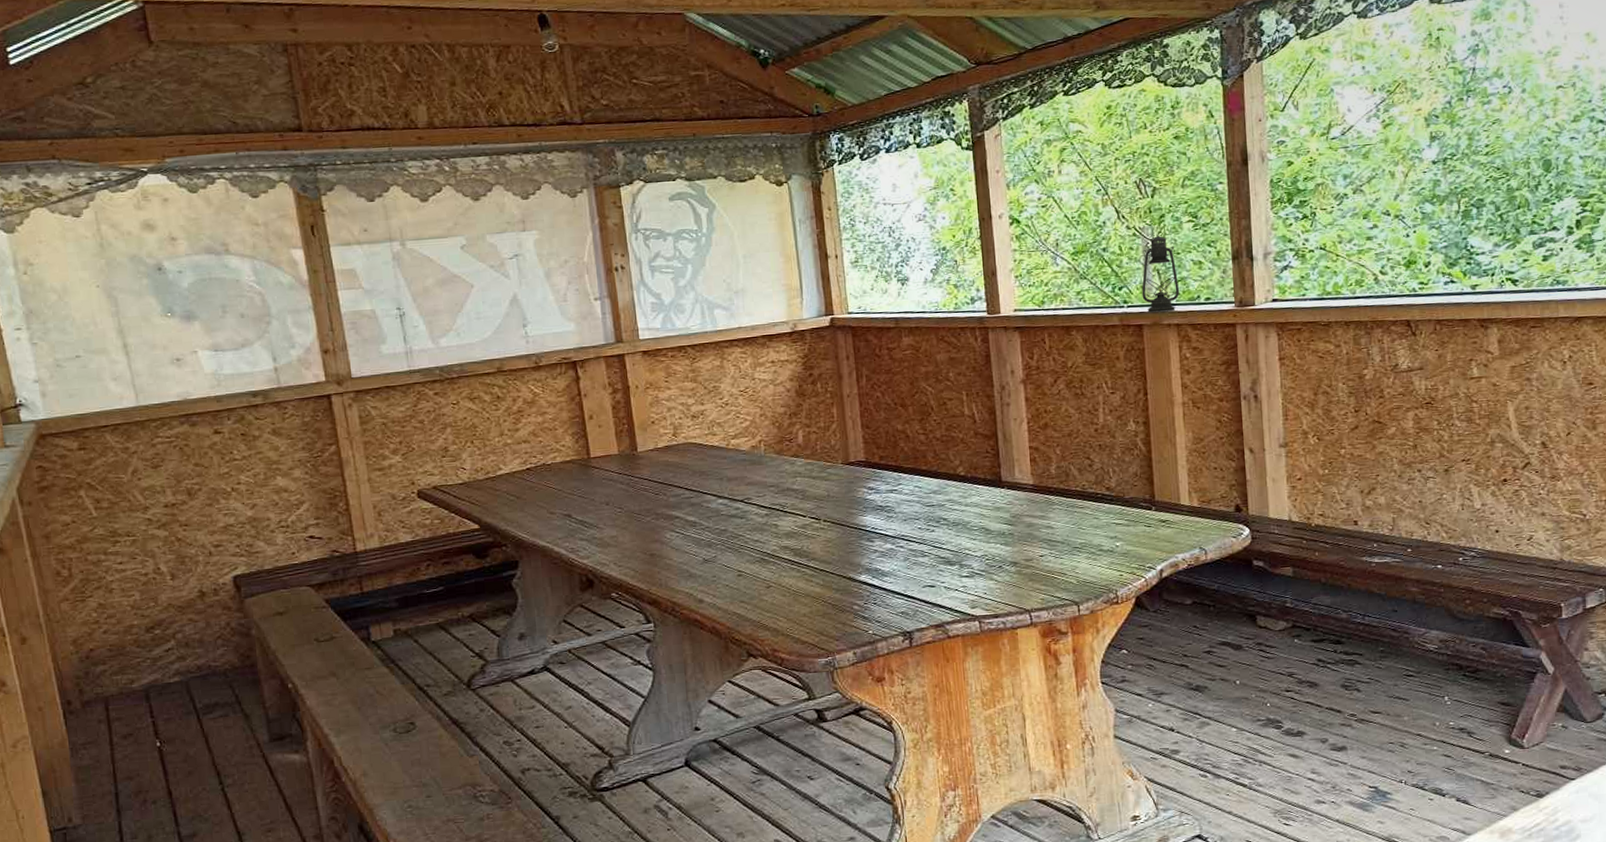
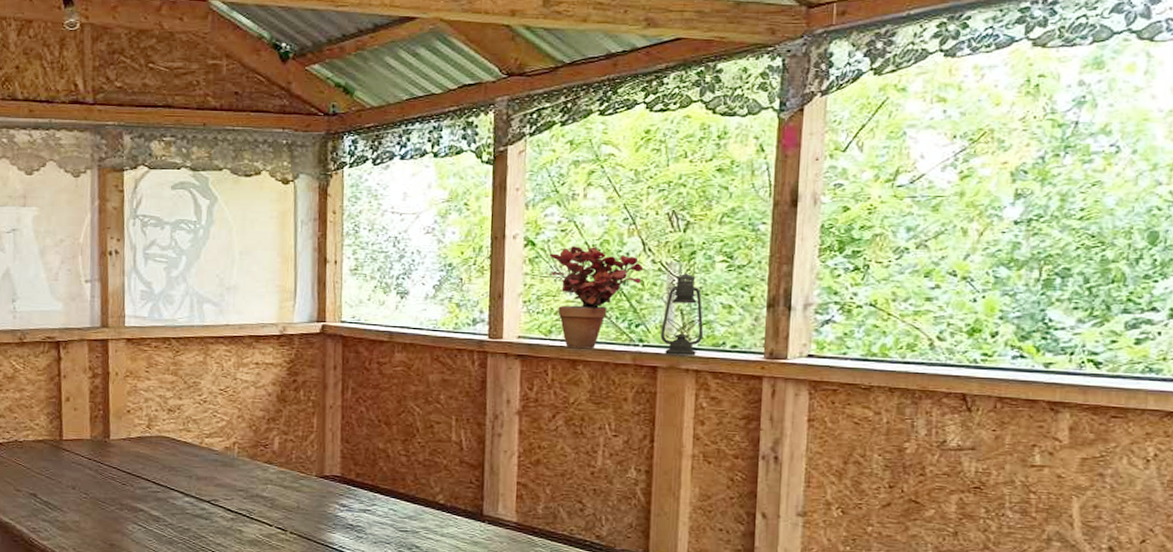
potted plant: none [1033,219,1120,316] -> present [549,246,644,349]

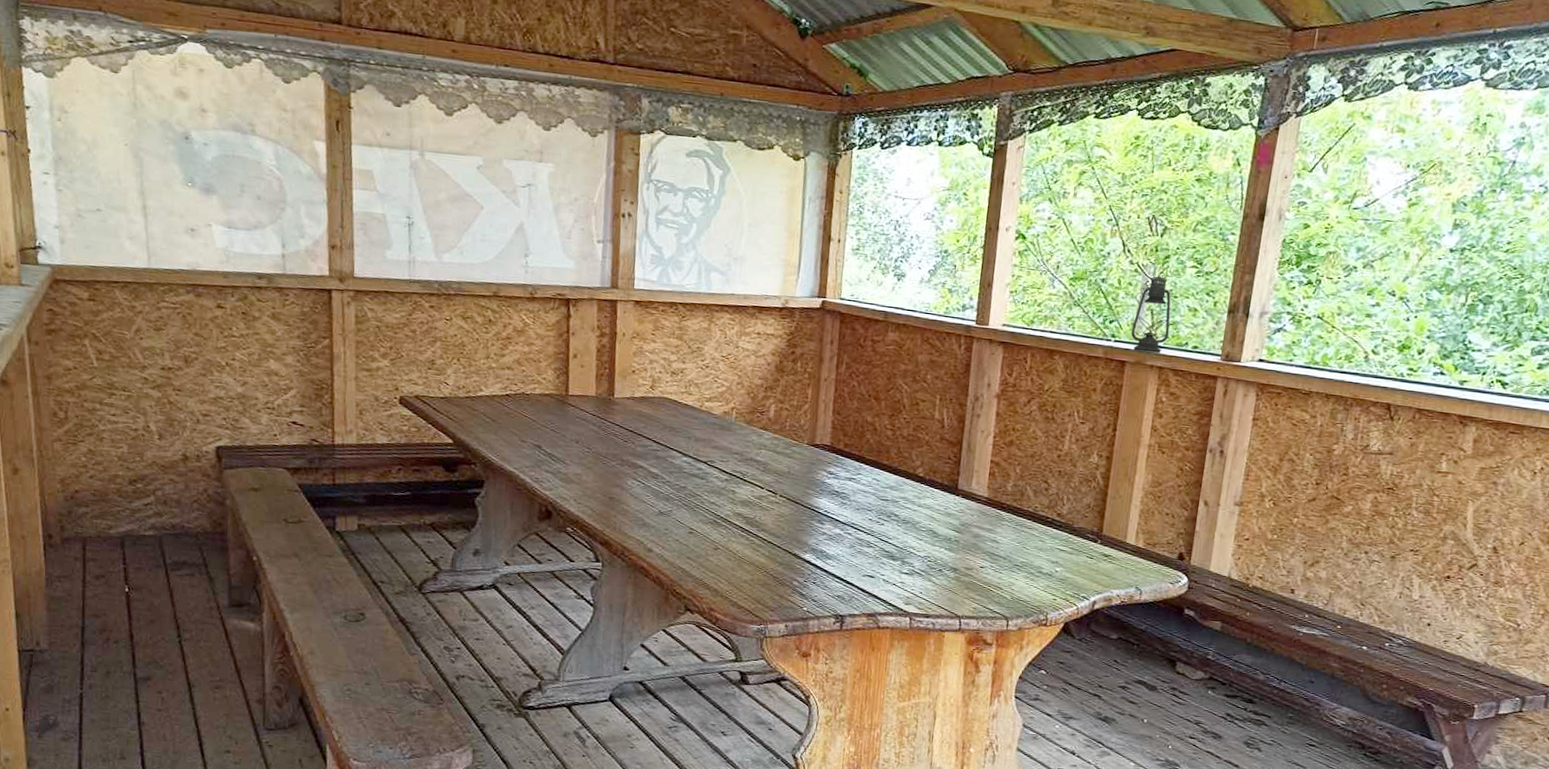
potted plant: present [549,246,644,349] -> none [1037,242,1122,341]

